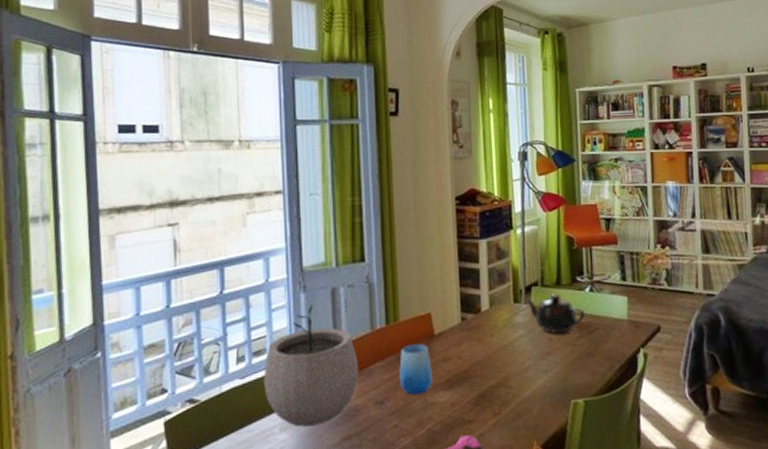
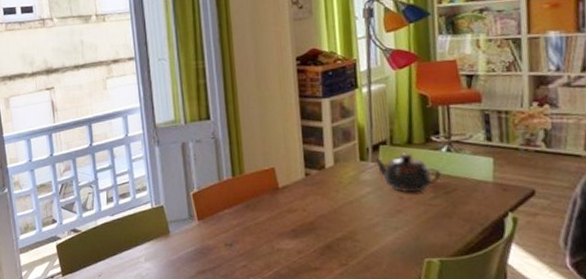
plant pot: present [264,304,359,427] -> none [129,156,210,259]
cup: present [399,343,433,395] -> none [246,195,278,240]

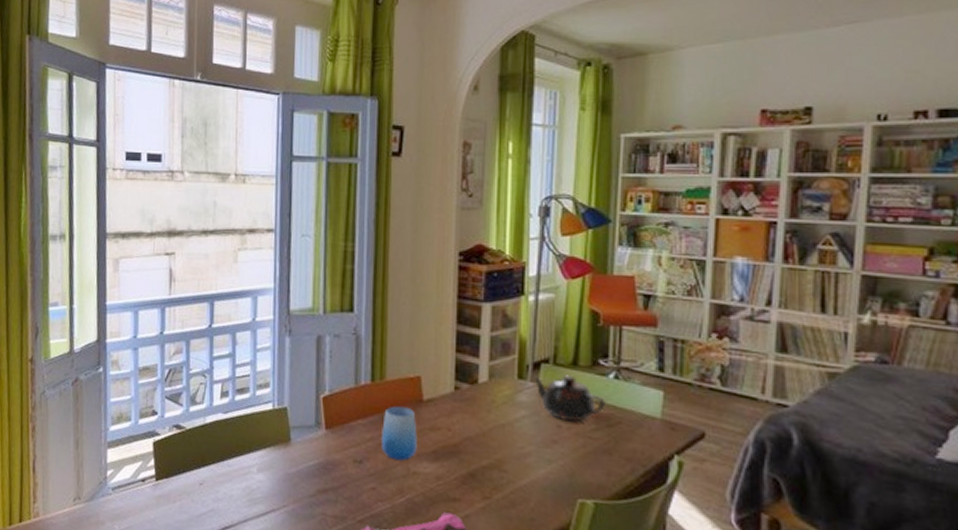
cup: none [246,195,278,240] -> present [381,406,417,461]

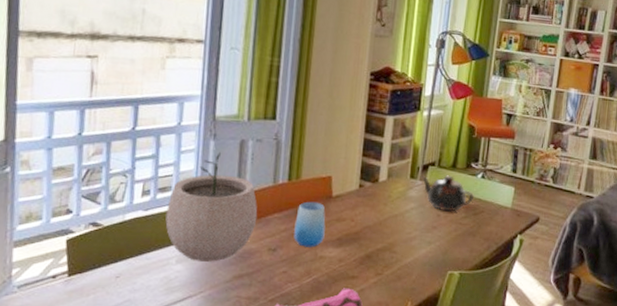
plant pot: none [245,349,340,473] -> present [165,151,258,262]

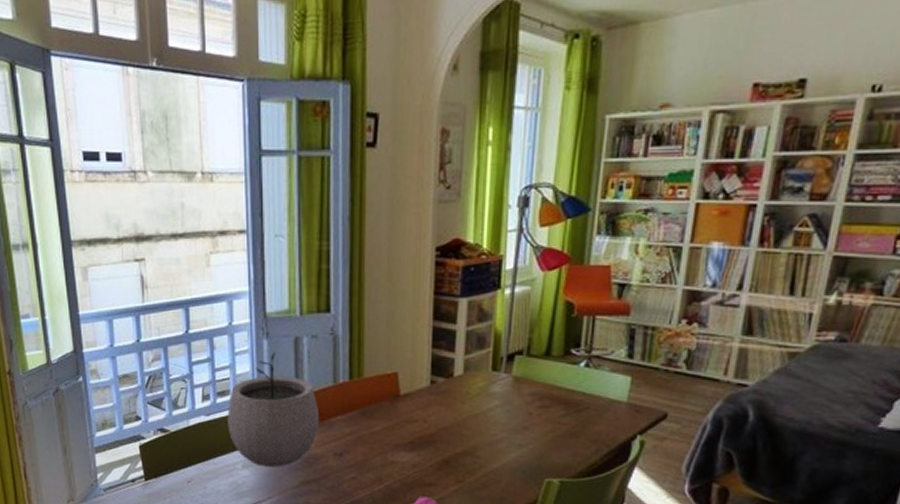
cup: present [294,201,326,247] -> none [360,401,395,452]
teapot: present [421,175,475,211] -> none [506,365,577,408]

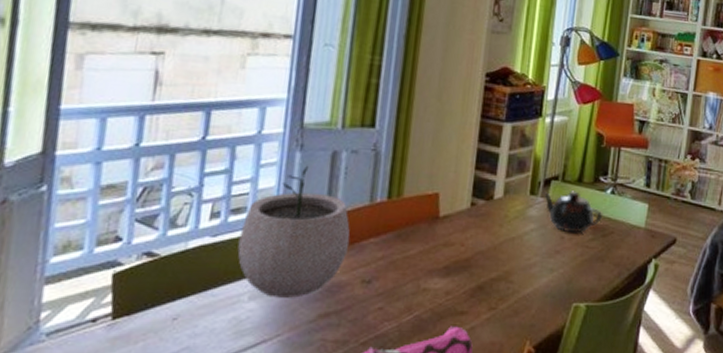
teapot: none [506,365,577,408] -> present [542,191,603,232]

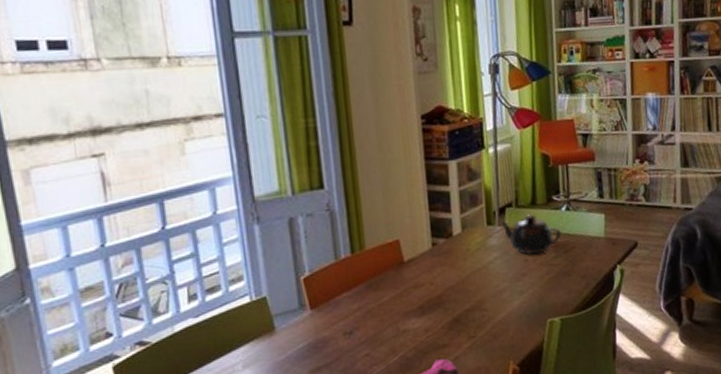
plant pot: present [237,165,350,298] -> none [219,236,325,363]

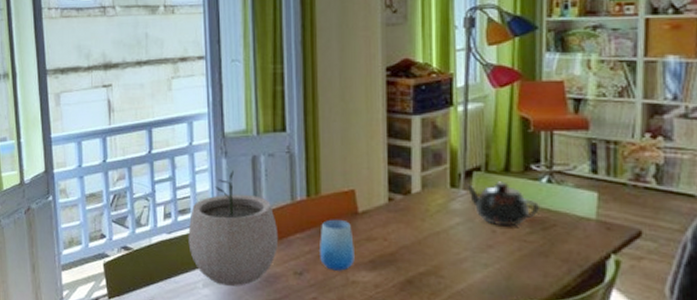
plant pot: none [219,236,325,363] -> present [188,170,279,286]
cup: none [368,271,404,324] -> present [320,219,355,271]

